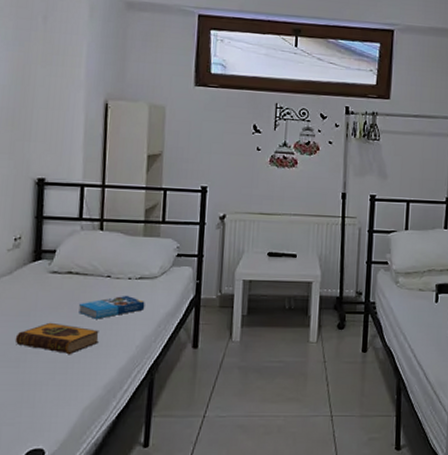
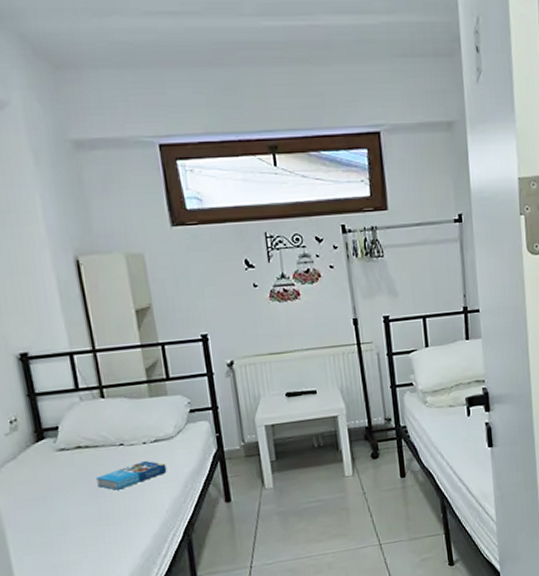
hardback book: present [15,322,99,354] -> none [35,500,126,530]

